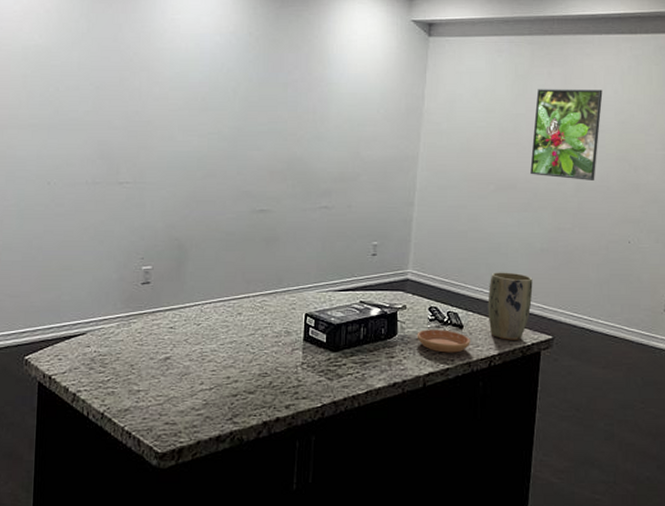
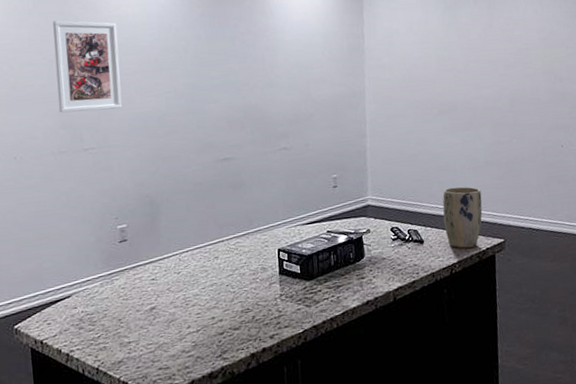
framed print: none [99,47,169,145] -> present [53,20,122,113]
saucer: present [417,329,470,353] -> none [382,246,432,268]
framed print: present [530,89,603,180] -> none [465,11,526,96]

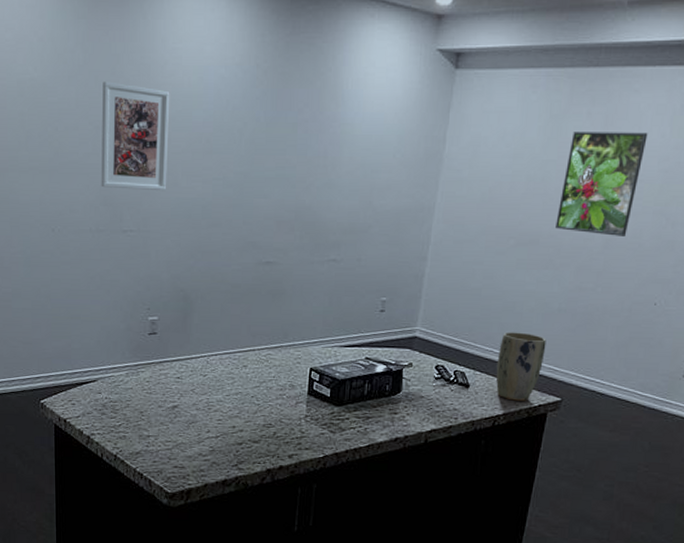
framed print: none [465,11,526,96] -> present [555,132,648,236]

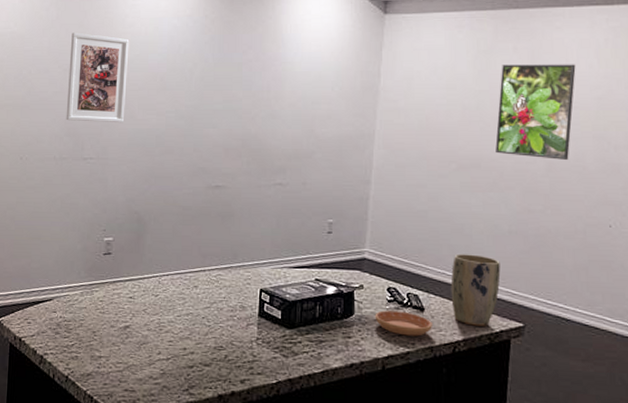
saucer: none [421,387,476,412] -> present [375,310,432,337]

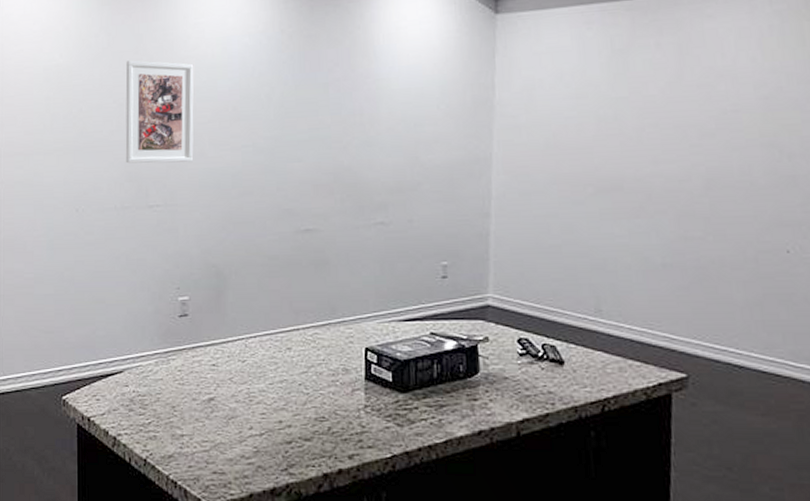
saucer: present [375,310,432,337] -> none [504,366,575,395]
plant pot: present [450,254,501,326] -> none [594,294,655,379]
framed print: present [495,64,576,160] -> none [640,58,735,175]

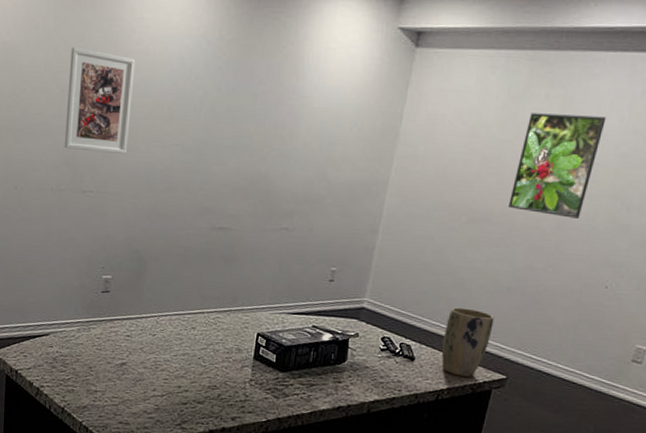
plant pot: none [594,294,655,379] -> present [441,307,494,377]
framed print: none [640,58,735,175] -> present [508,113,606,218]

